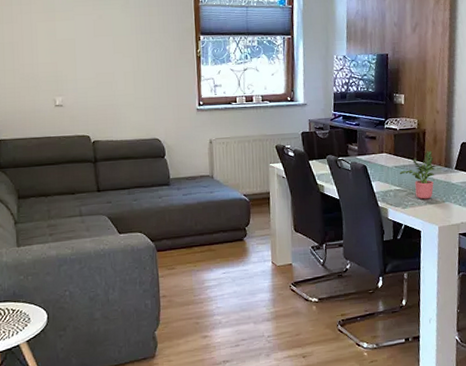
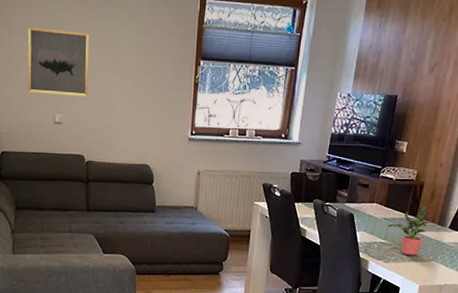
wall art: none [20,15,89,78] -> present [27,27,90,97]

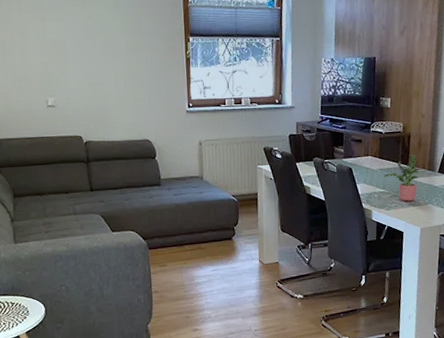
wall art: present [27,27,90,97] -> none [10,14,80,79]

